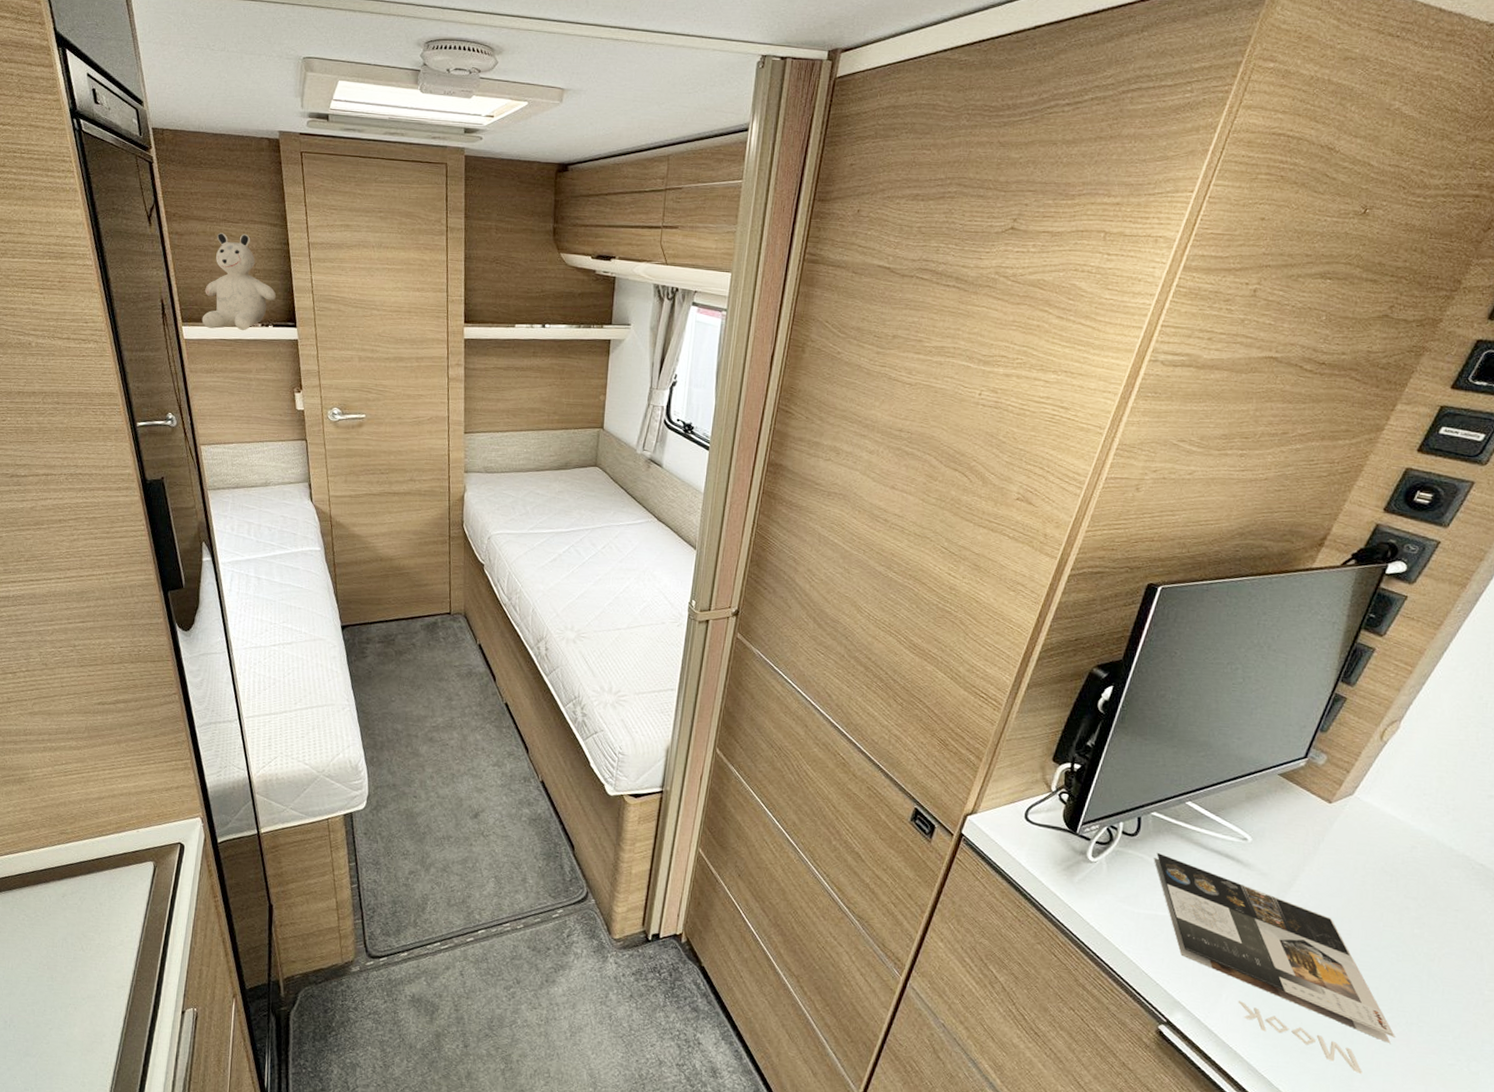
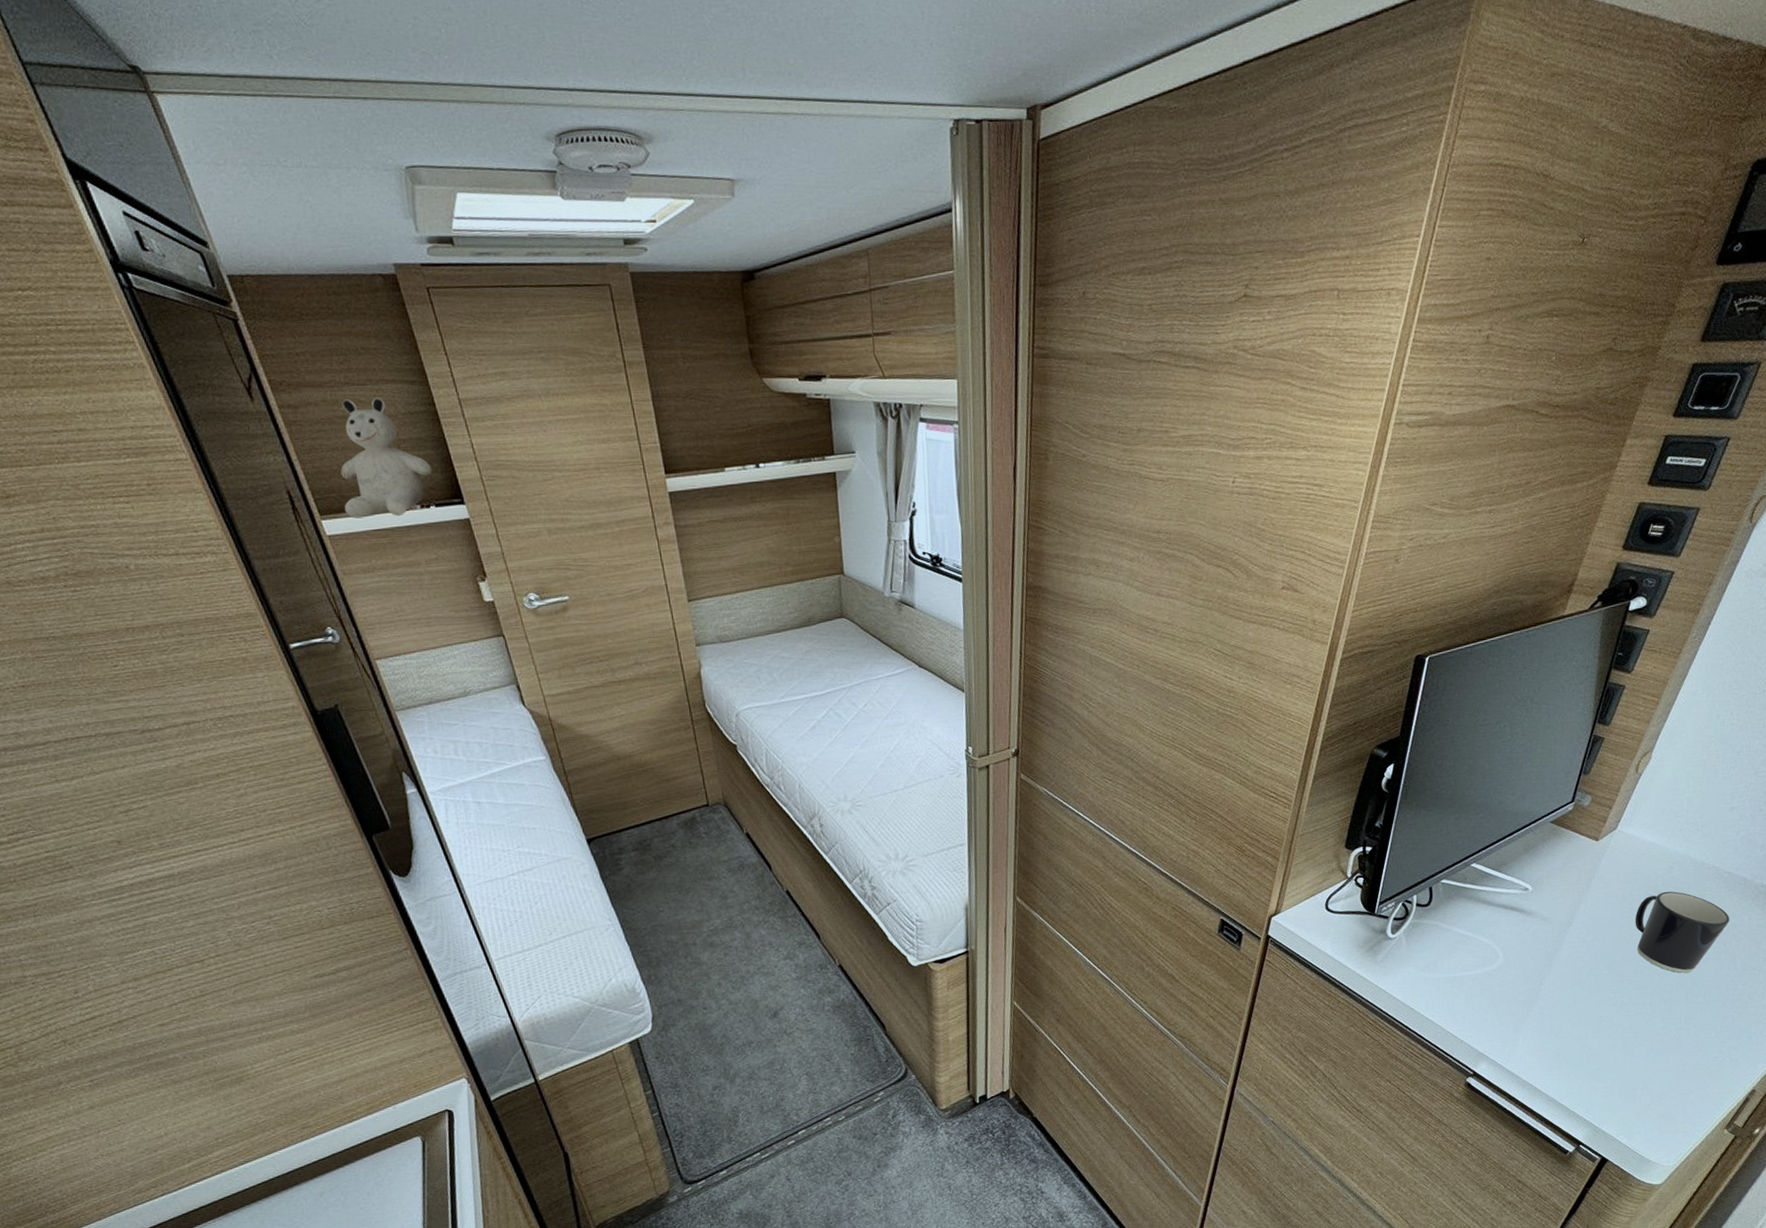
magazine: present [1154,852,1396,1075] -> none [1447,917,1669,1084]
mug: none [1366,871,1480,964] -> present [1635,891,1730,973]

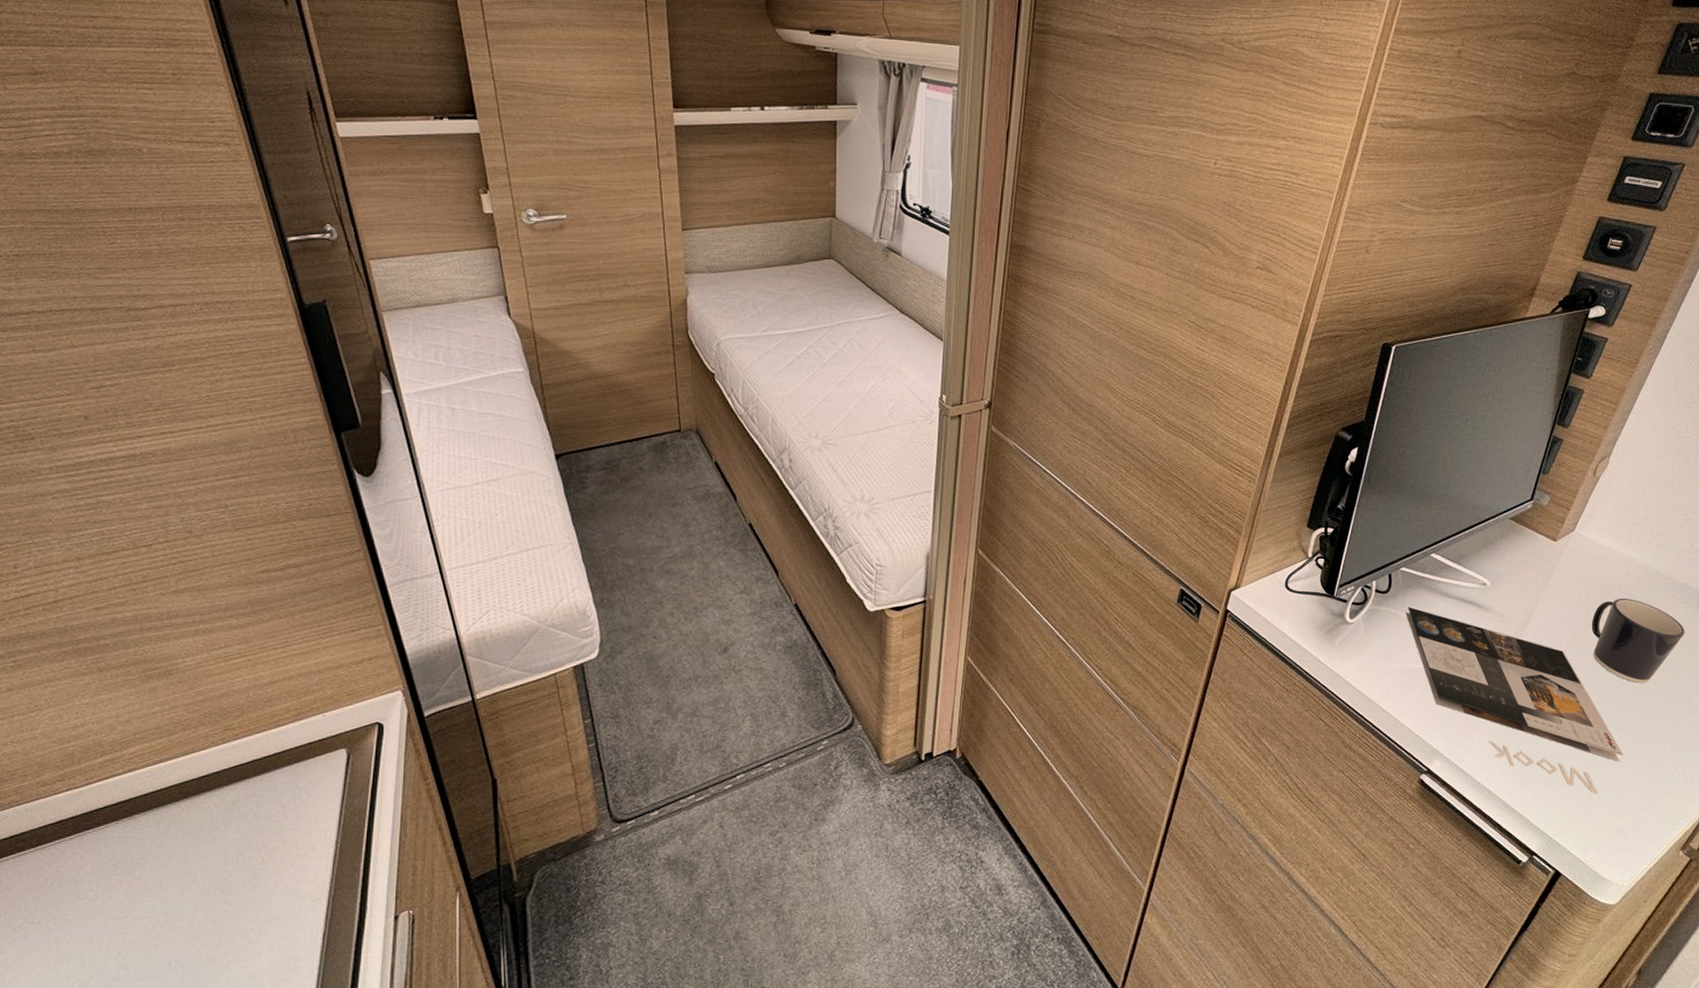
stuffed animal: present [340,397,432,519] -> none [360,12,449,126]
magazine: none [1447,917,1669,1084] -> present [1405,606,1624,795]

